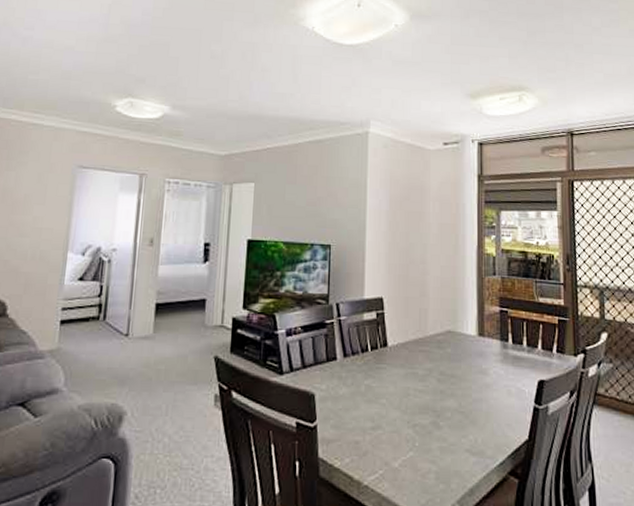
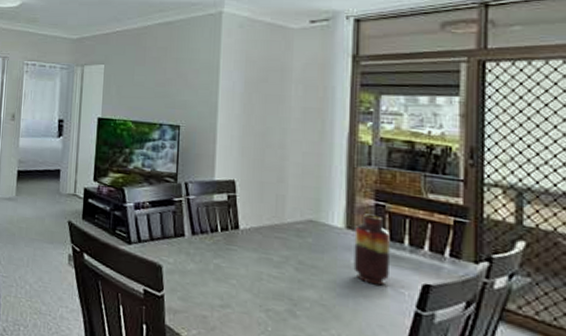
vase: none [485,320,513,386] -> present [353,213,390,286]

